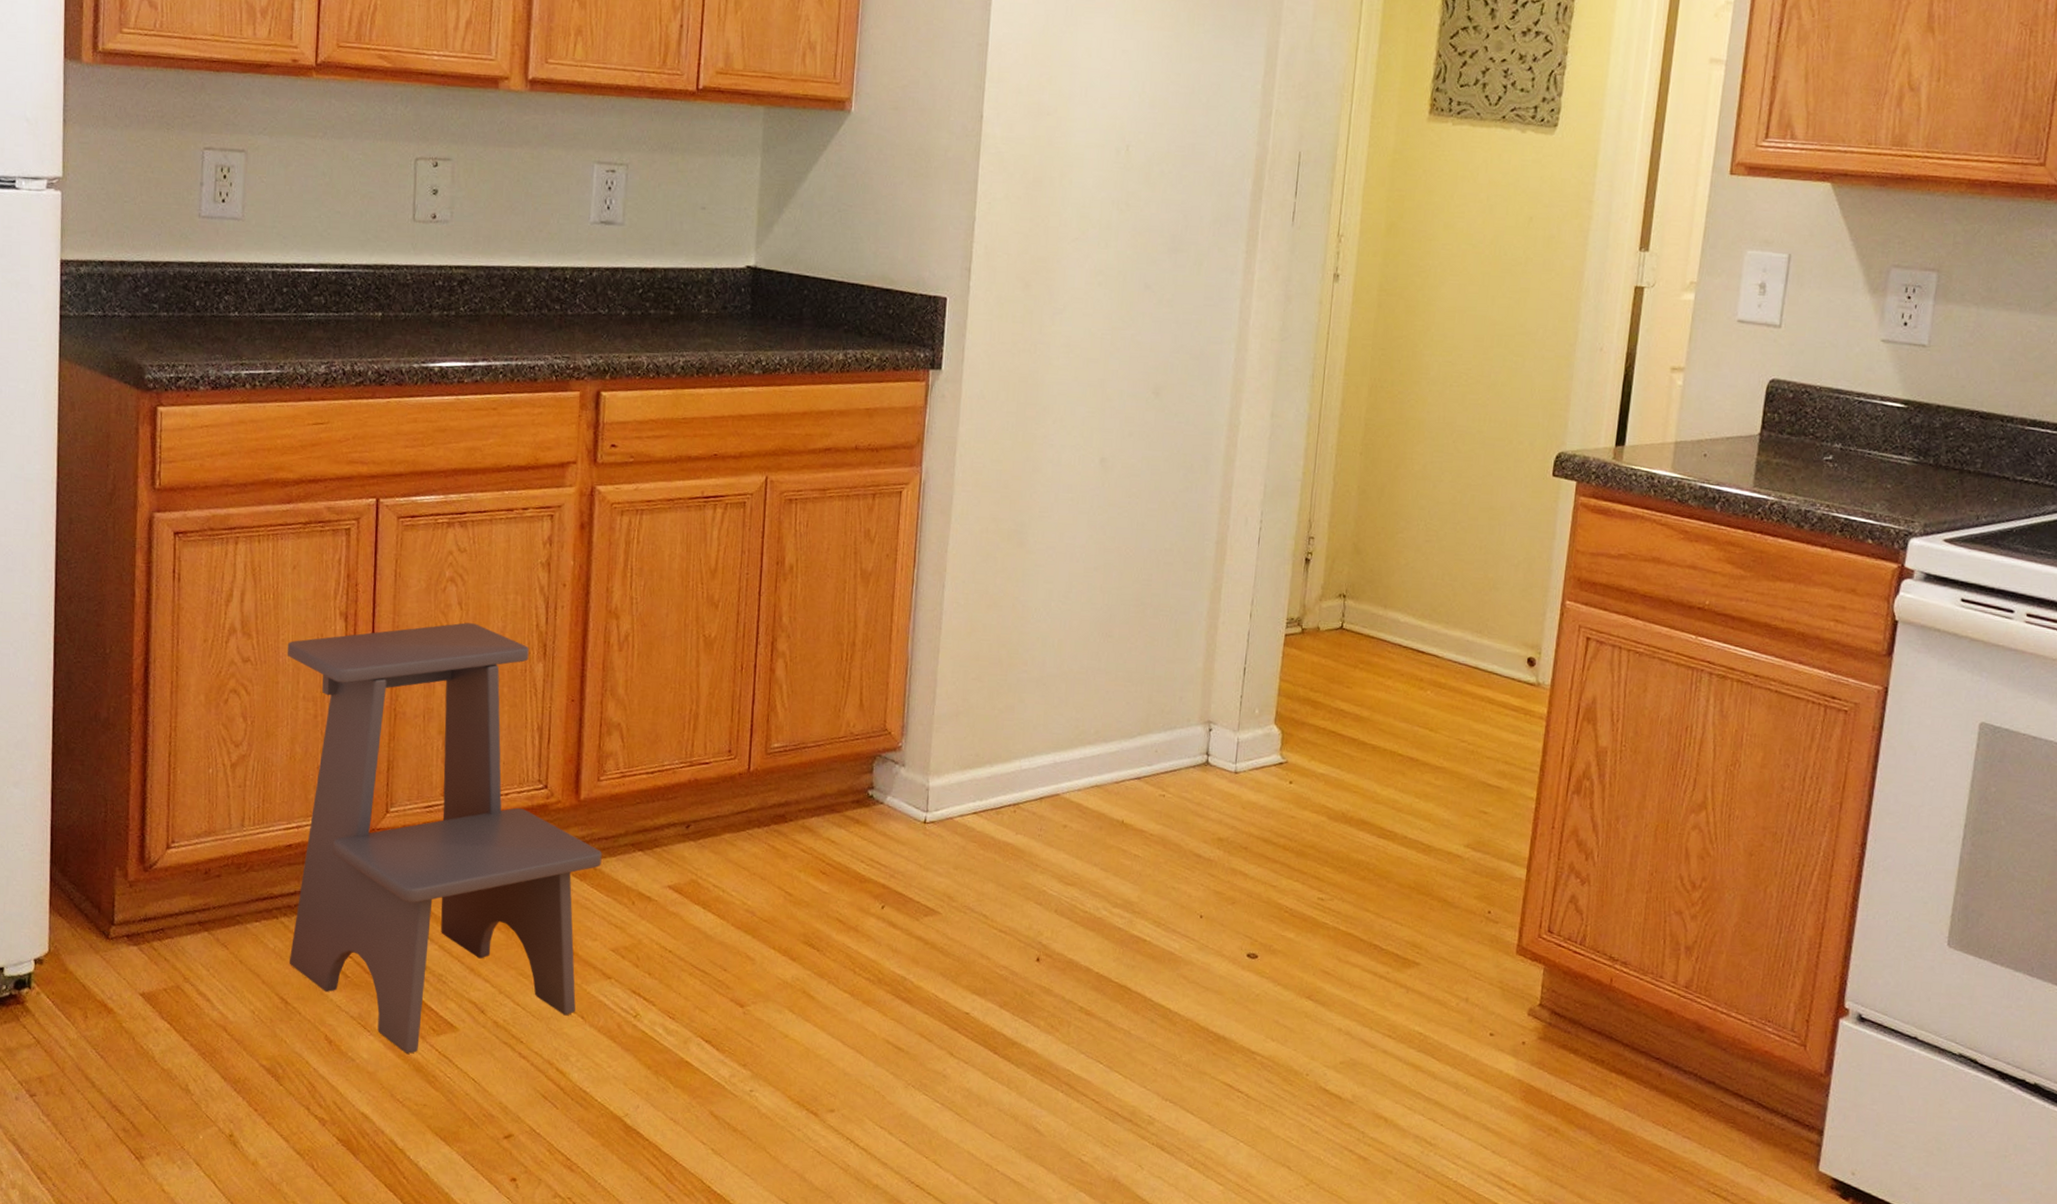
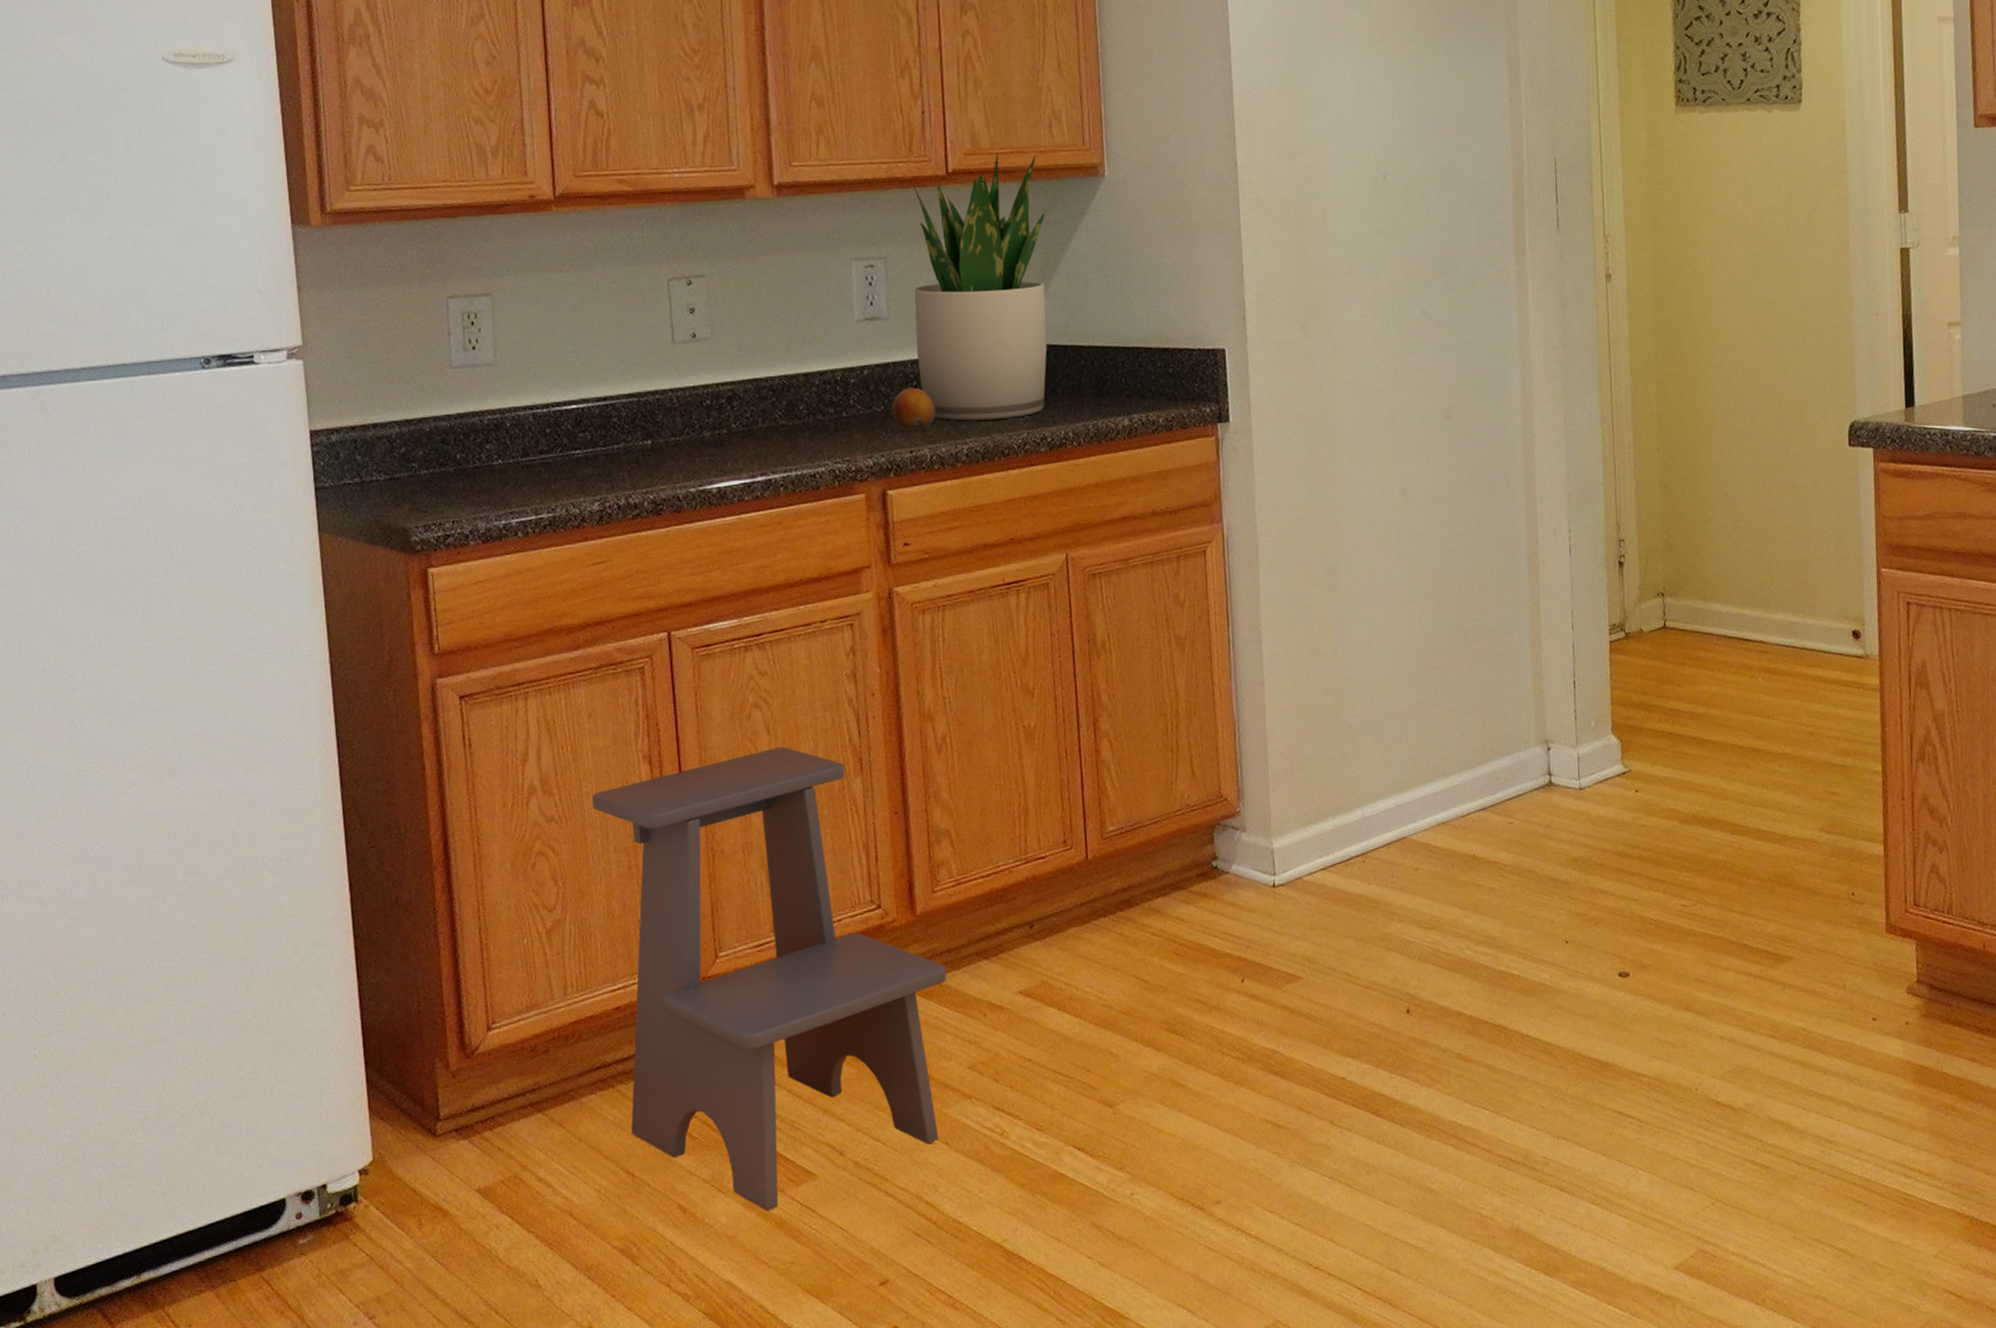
fruit: none [615,294,657,337] -> present [891,387,935,430]
planter: none [646,76,790,338] -> present [913,154,1048,421]

